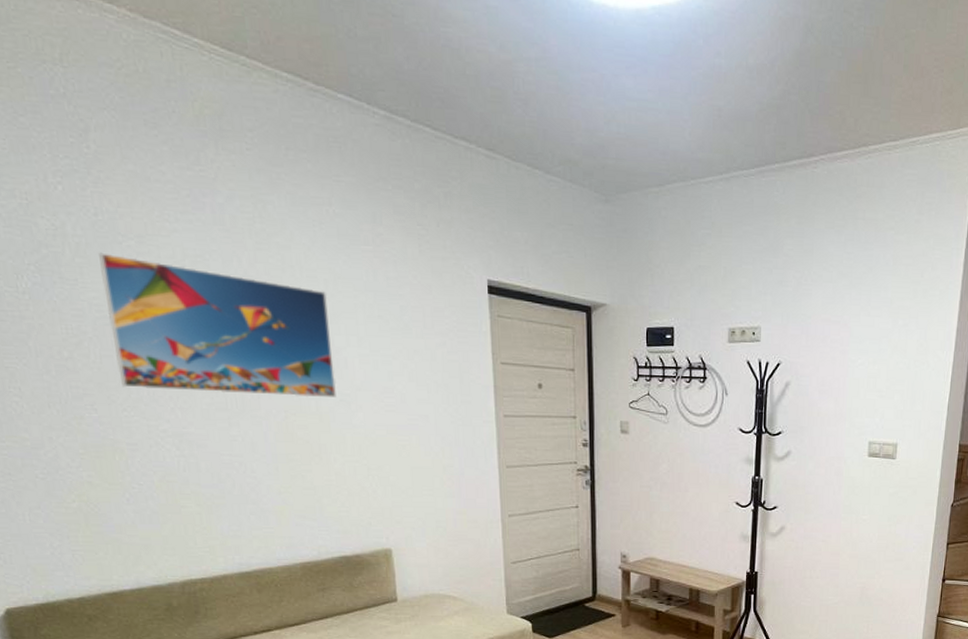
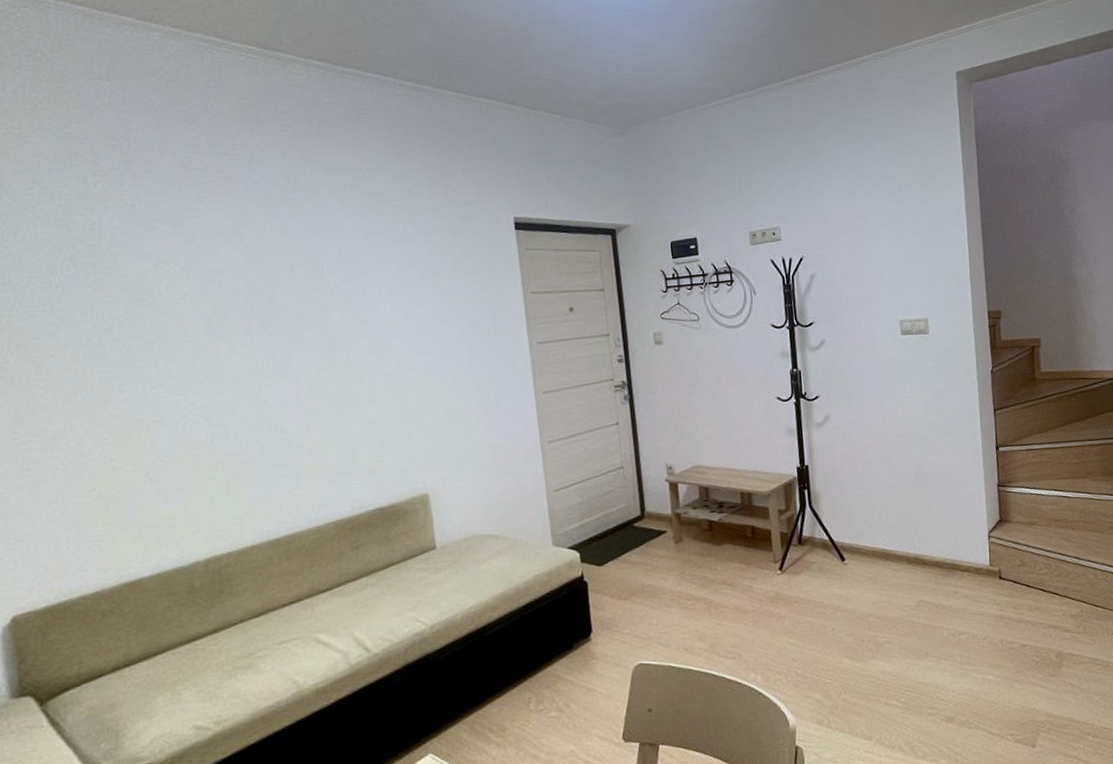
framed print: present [99,252,337,399] -> none [134,239,369,366]

